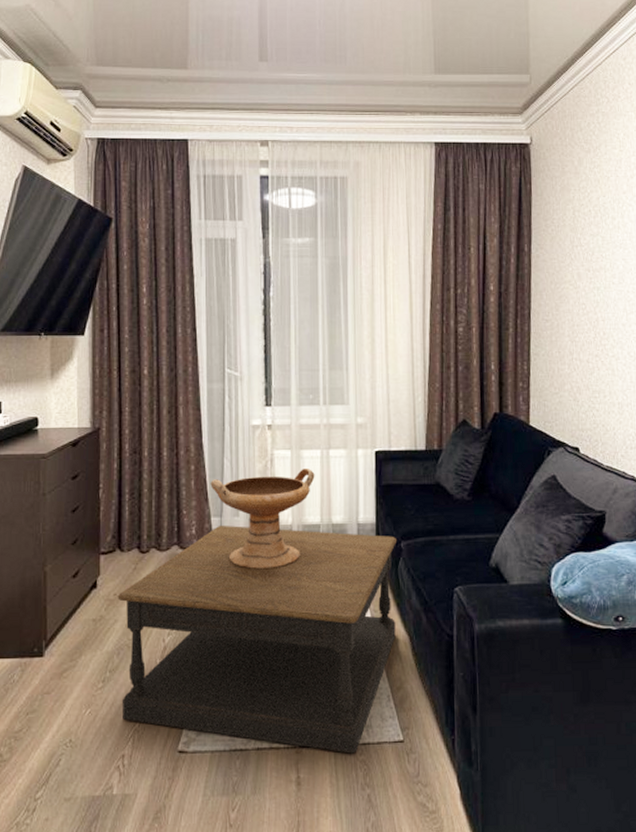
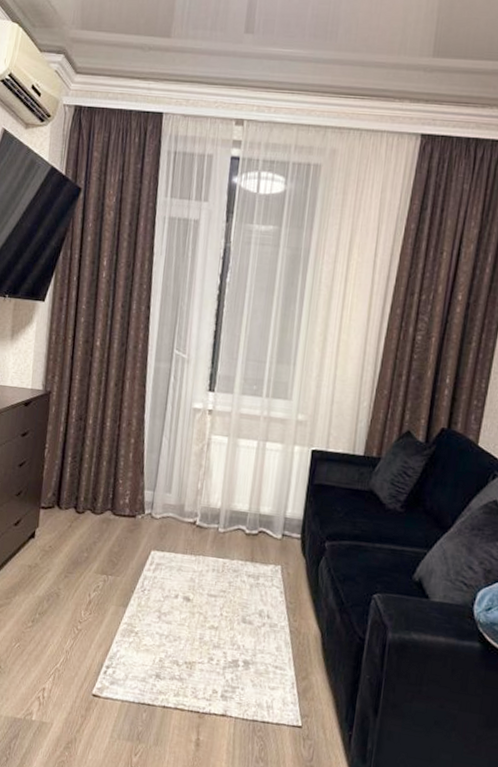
coffee table: present [117,526,398,754] -> none [46,499,322,729]
decorative bowl: present [210,469,315,569] -> none [147,455,249,547]

